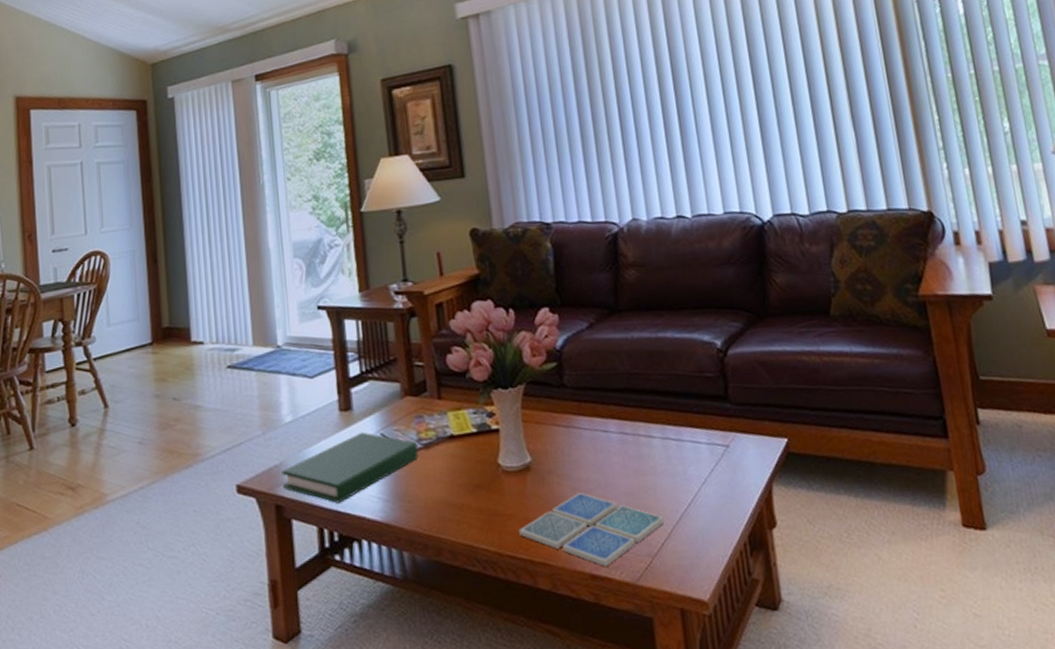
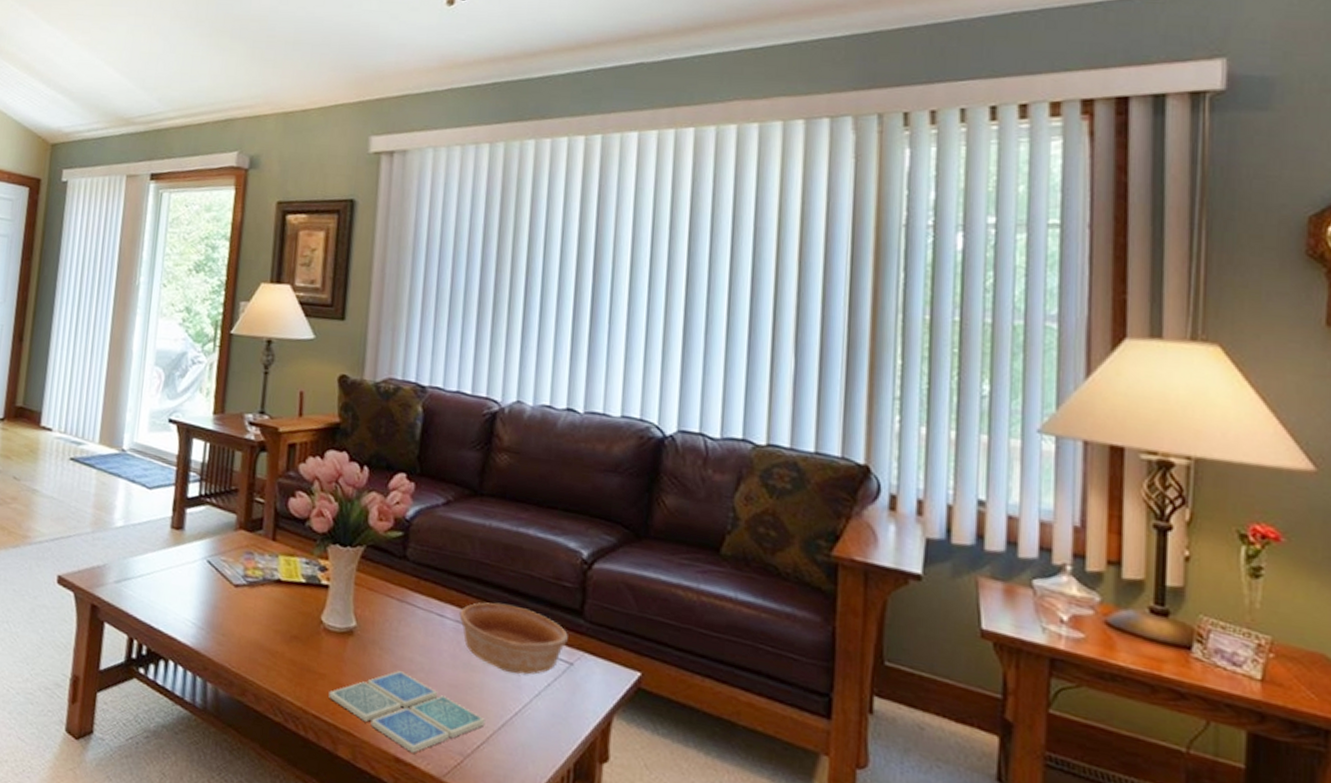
hardback book: present [282,432,419,503] -> none [102,554,243,619]
bowl: none [621,405,720,469] -> present [459,602,568,675]

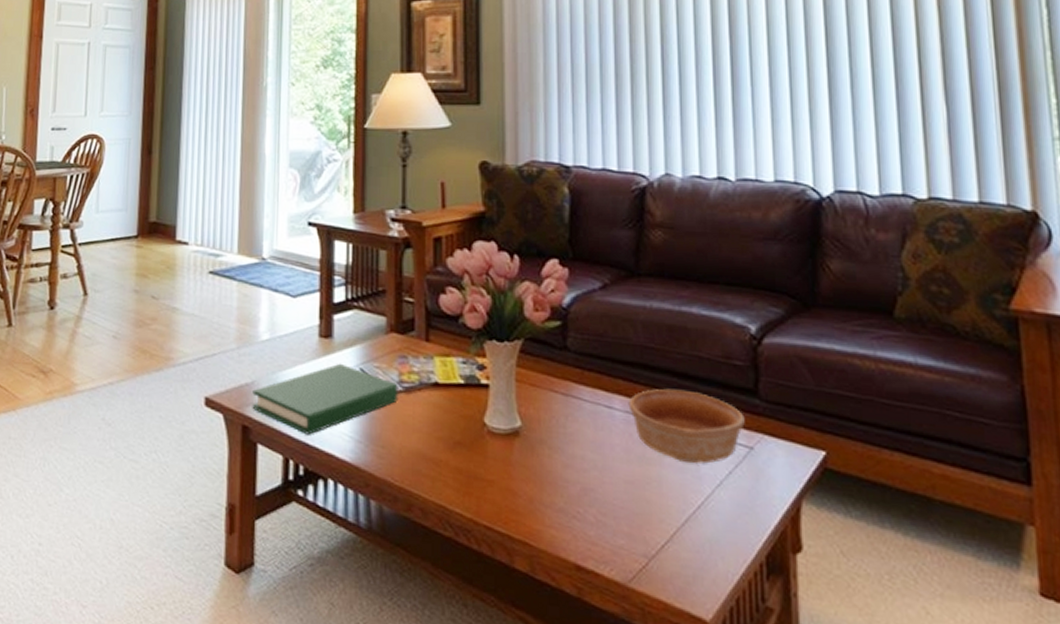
hardback book: none [102,554,243,619] -> present [252,363,398,435]
drink coaster: present [328,671,486,753] -> none [499,470,667,559]

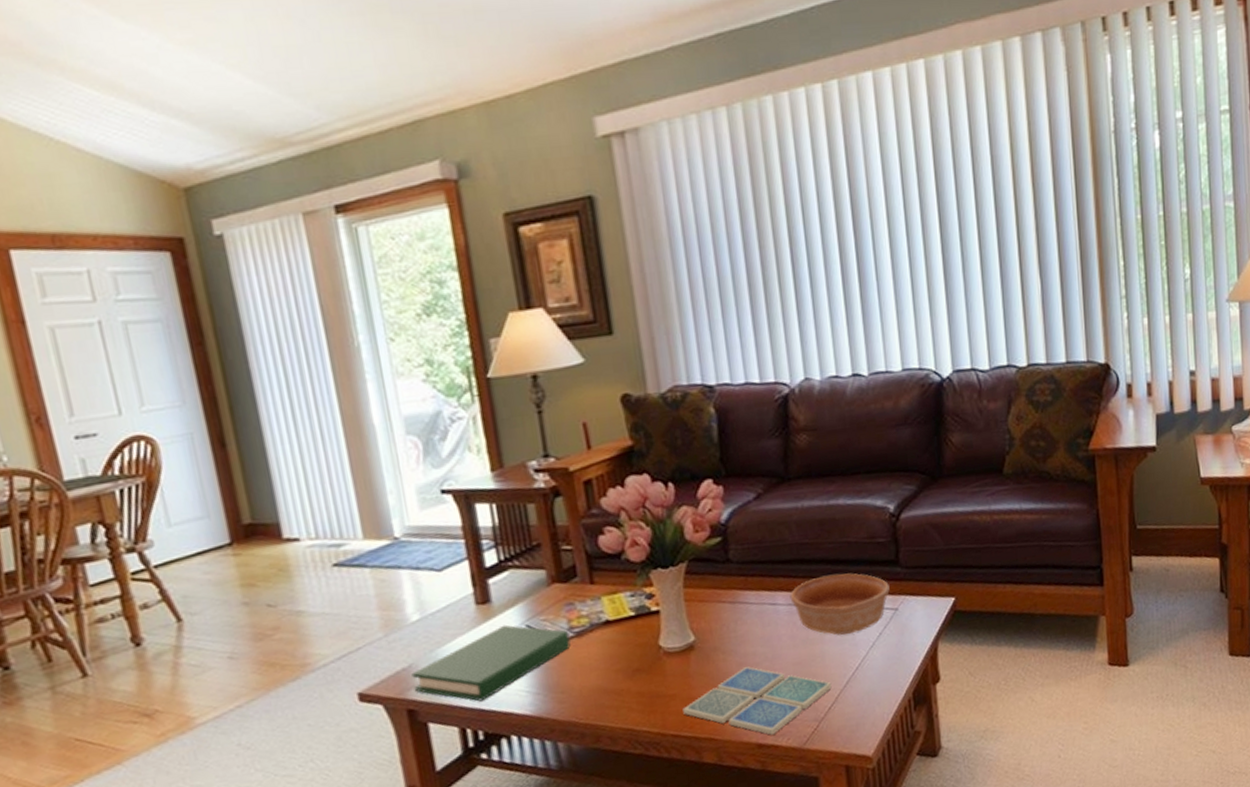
drink coaster: none [499,470,667,559] -> present [683,667,832,735]

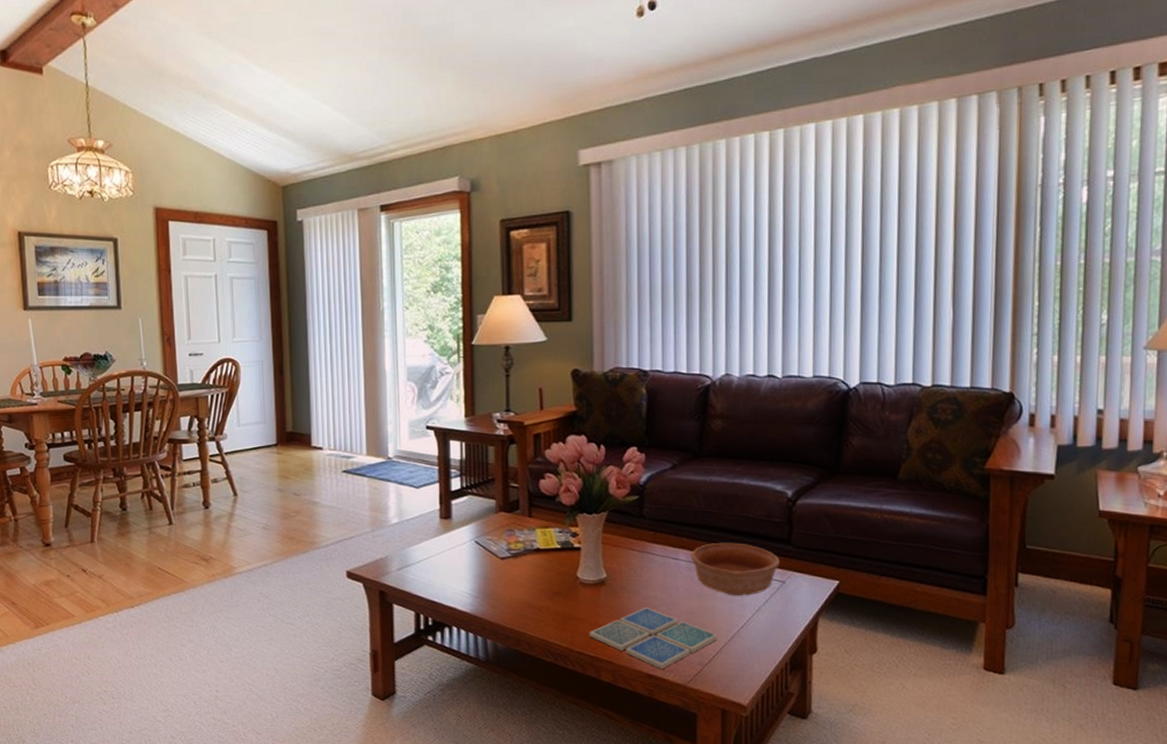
hardback book: present [411,625,571,701] -> none [386,538,507,595]

